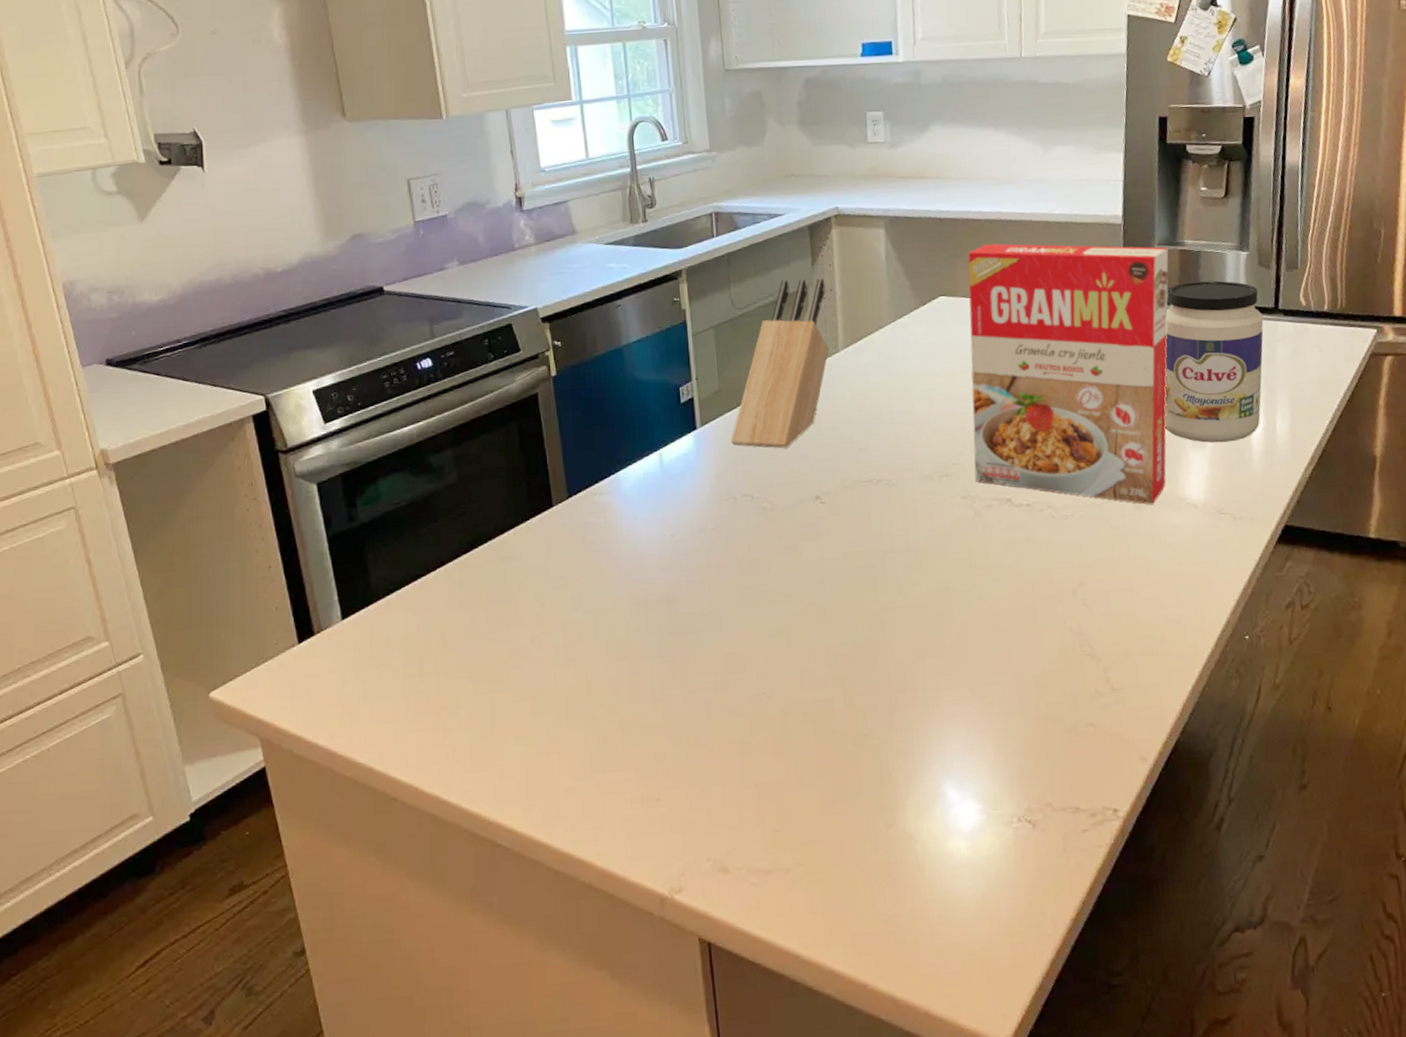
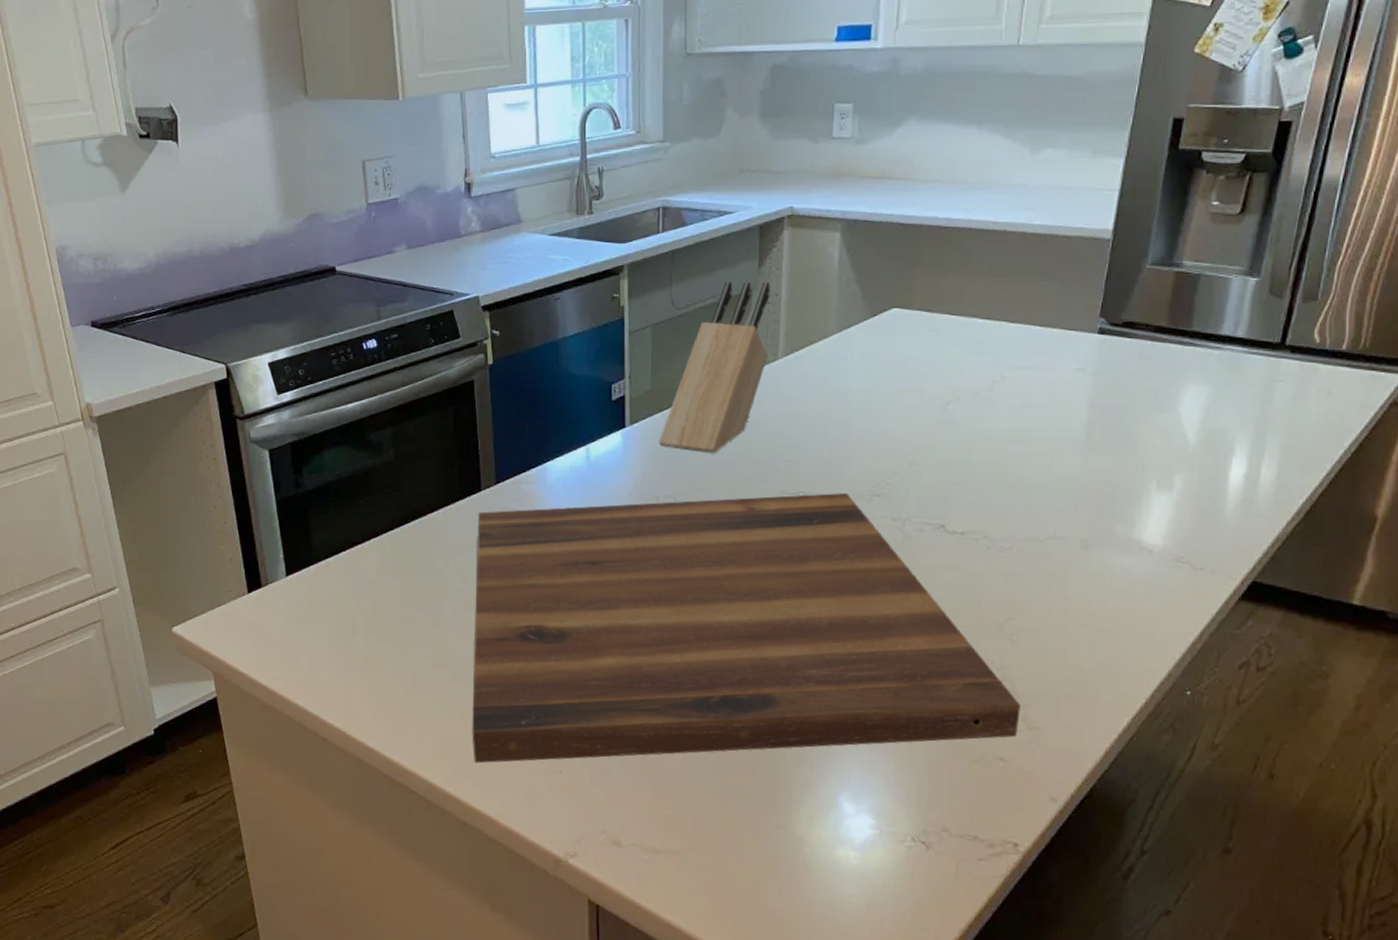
cutting board: none [550,476,1103,803] -> present [472,493,1021,764]
cereal box: present [967,243,1169,506] -> none [909,253,1162,546]
jar: present [1164,280,1264,443] -> none [1128,308,1265,487]

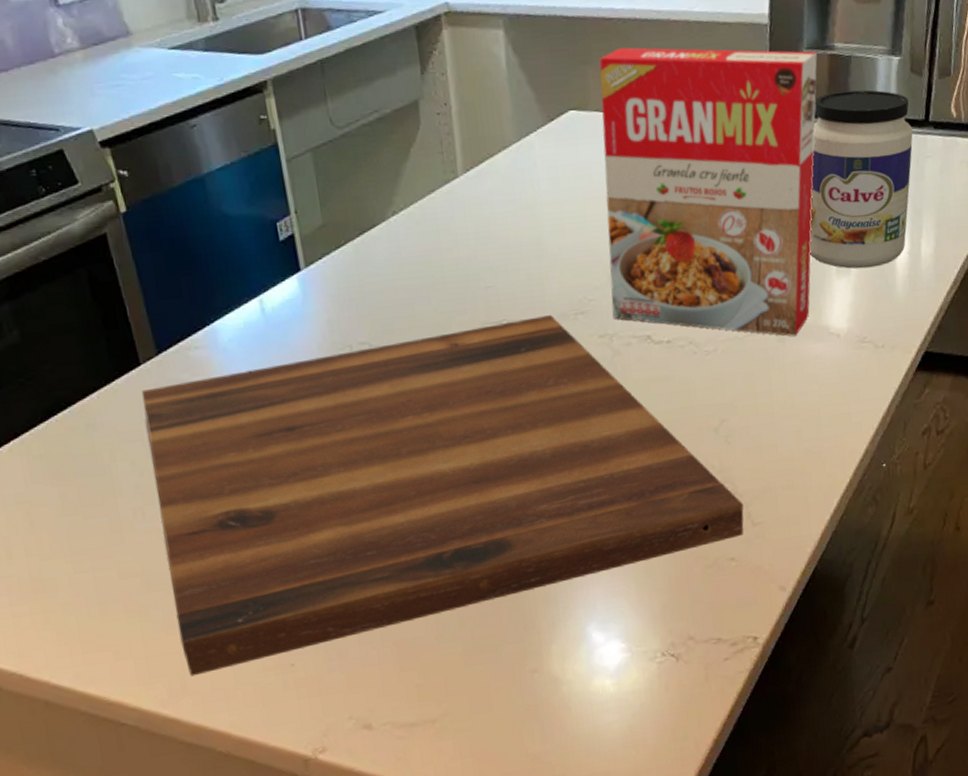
knife block: present [659,281,770,454] -> none [341,90,447,290]
cereal box: none [909,253,1162,546] -> present [599,47,817,337]
jar: none [1128,308,1265,487] -> present [809,89,913,269]

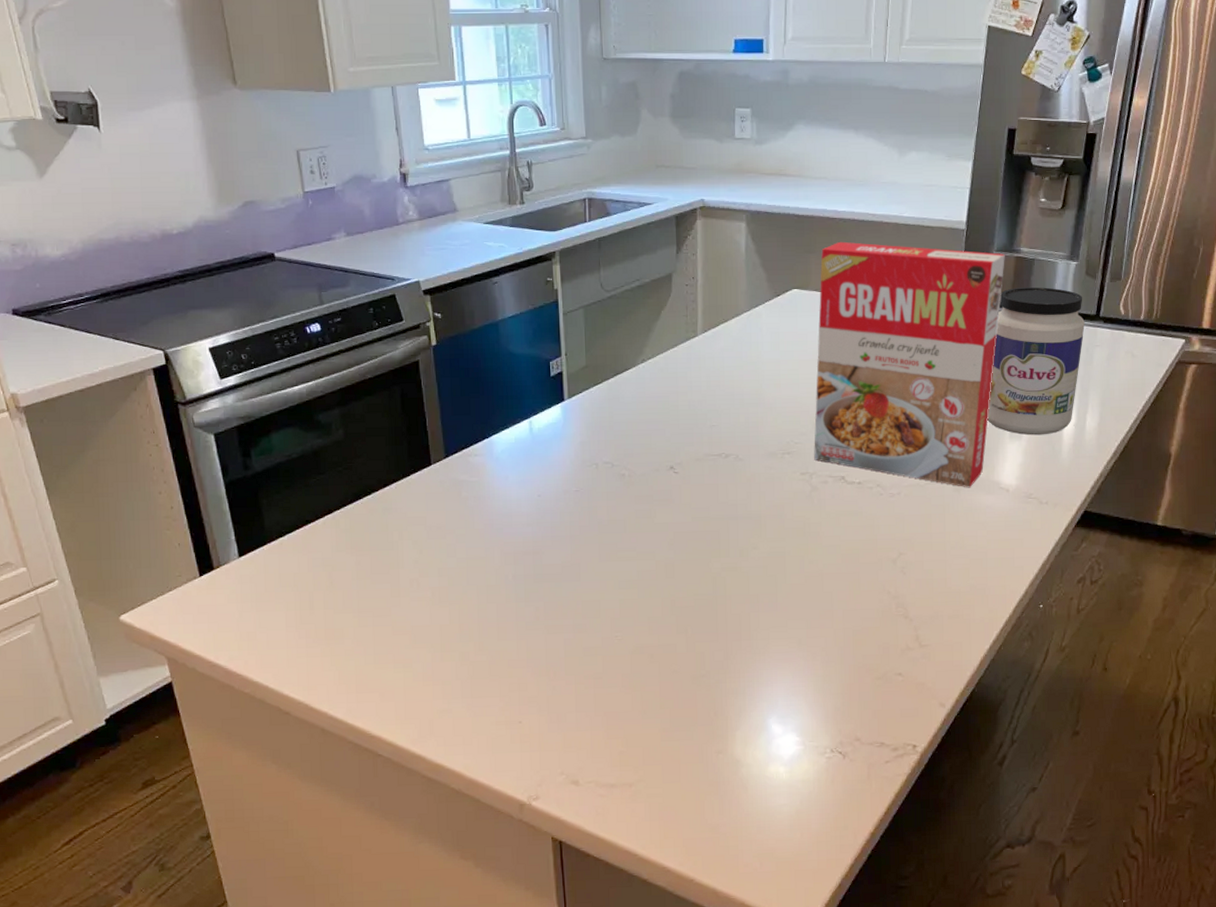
cutting board: present [141,315,744,677] -> none [429,453,913,722]

